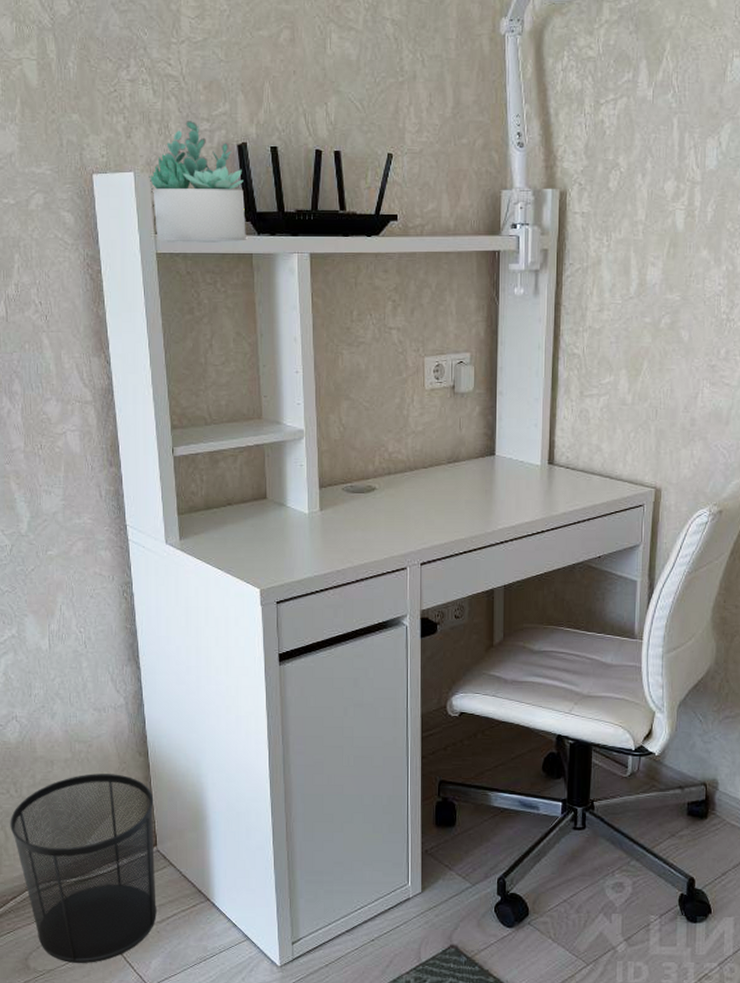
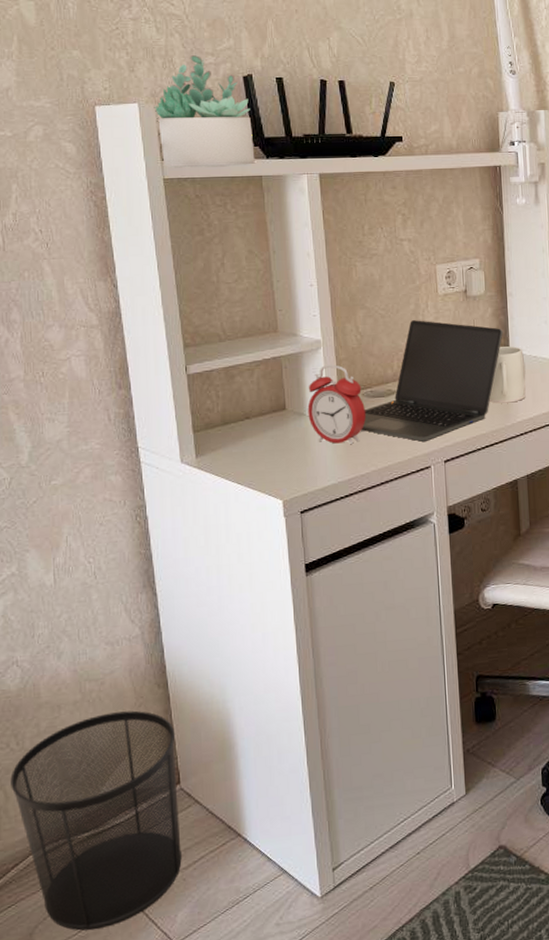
alarm clock: none [288,456,344,540] -> present [307,365,366,445]
laptop: none [339,415,490,542] -> present [361,320,503,442]
mug: none [470,449,511,509] -> present [489,346,526,404]

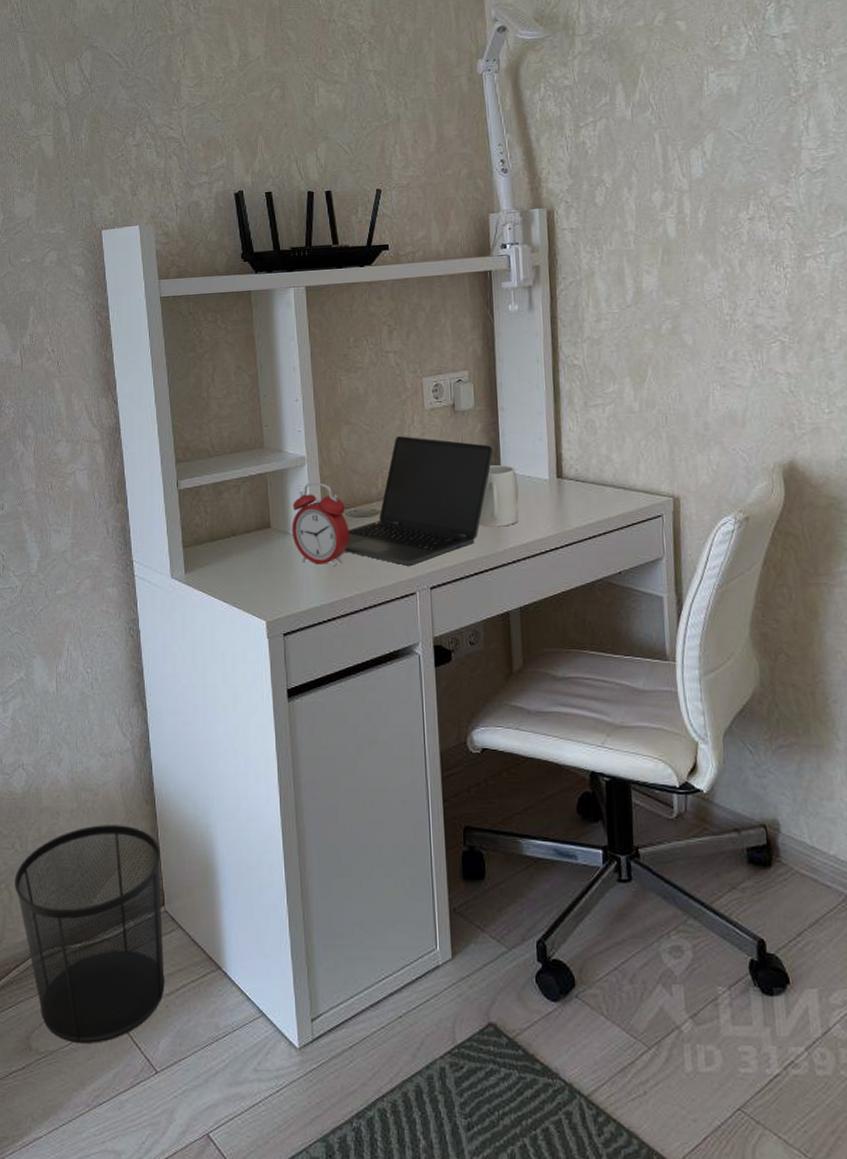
succulent plant: present [155,54,255,167] -> none [154,174,245,286]

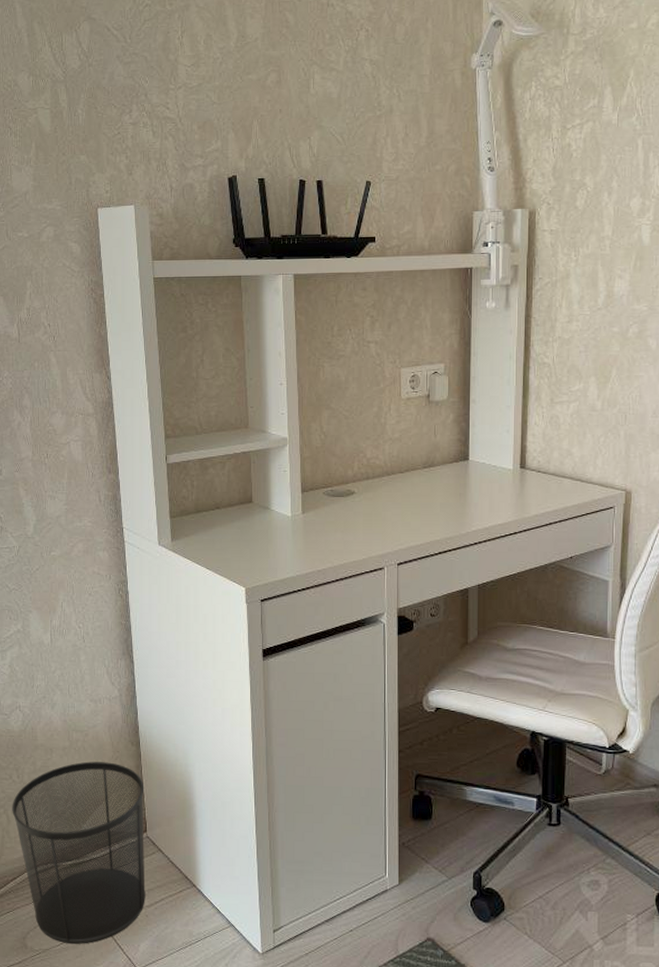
alarm clock: present [291,482,349,567] -> none [272,462,325,541]
laptop: present [344,436,494,566] -> none [320,423,463,543]
mug: present [478,465,519,527] -> none [445,454,484,511]

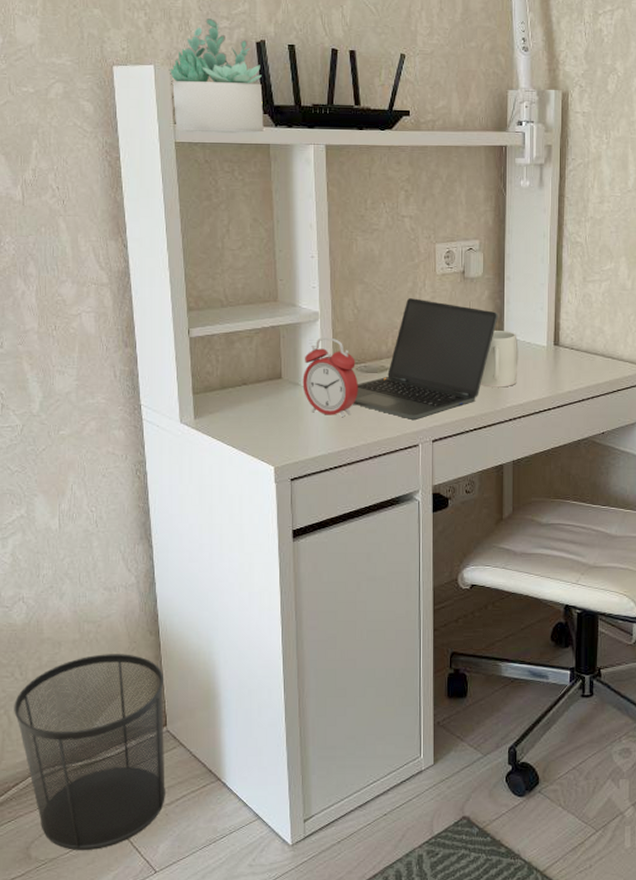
succulent plant: none [149,157,235,267] -> present [170,17,264,133]
alarm clock: none [272,462,325,541] -> present [302,337,358,418]
laptop: none [320,423,463,543] -> present [353,298,498,420]
mug: none [445,454,484,511] -> present [480,331,519,388]

